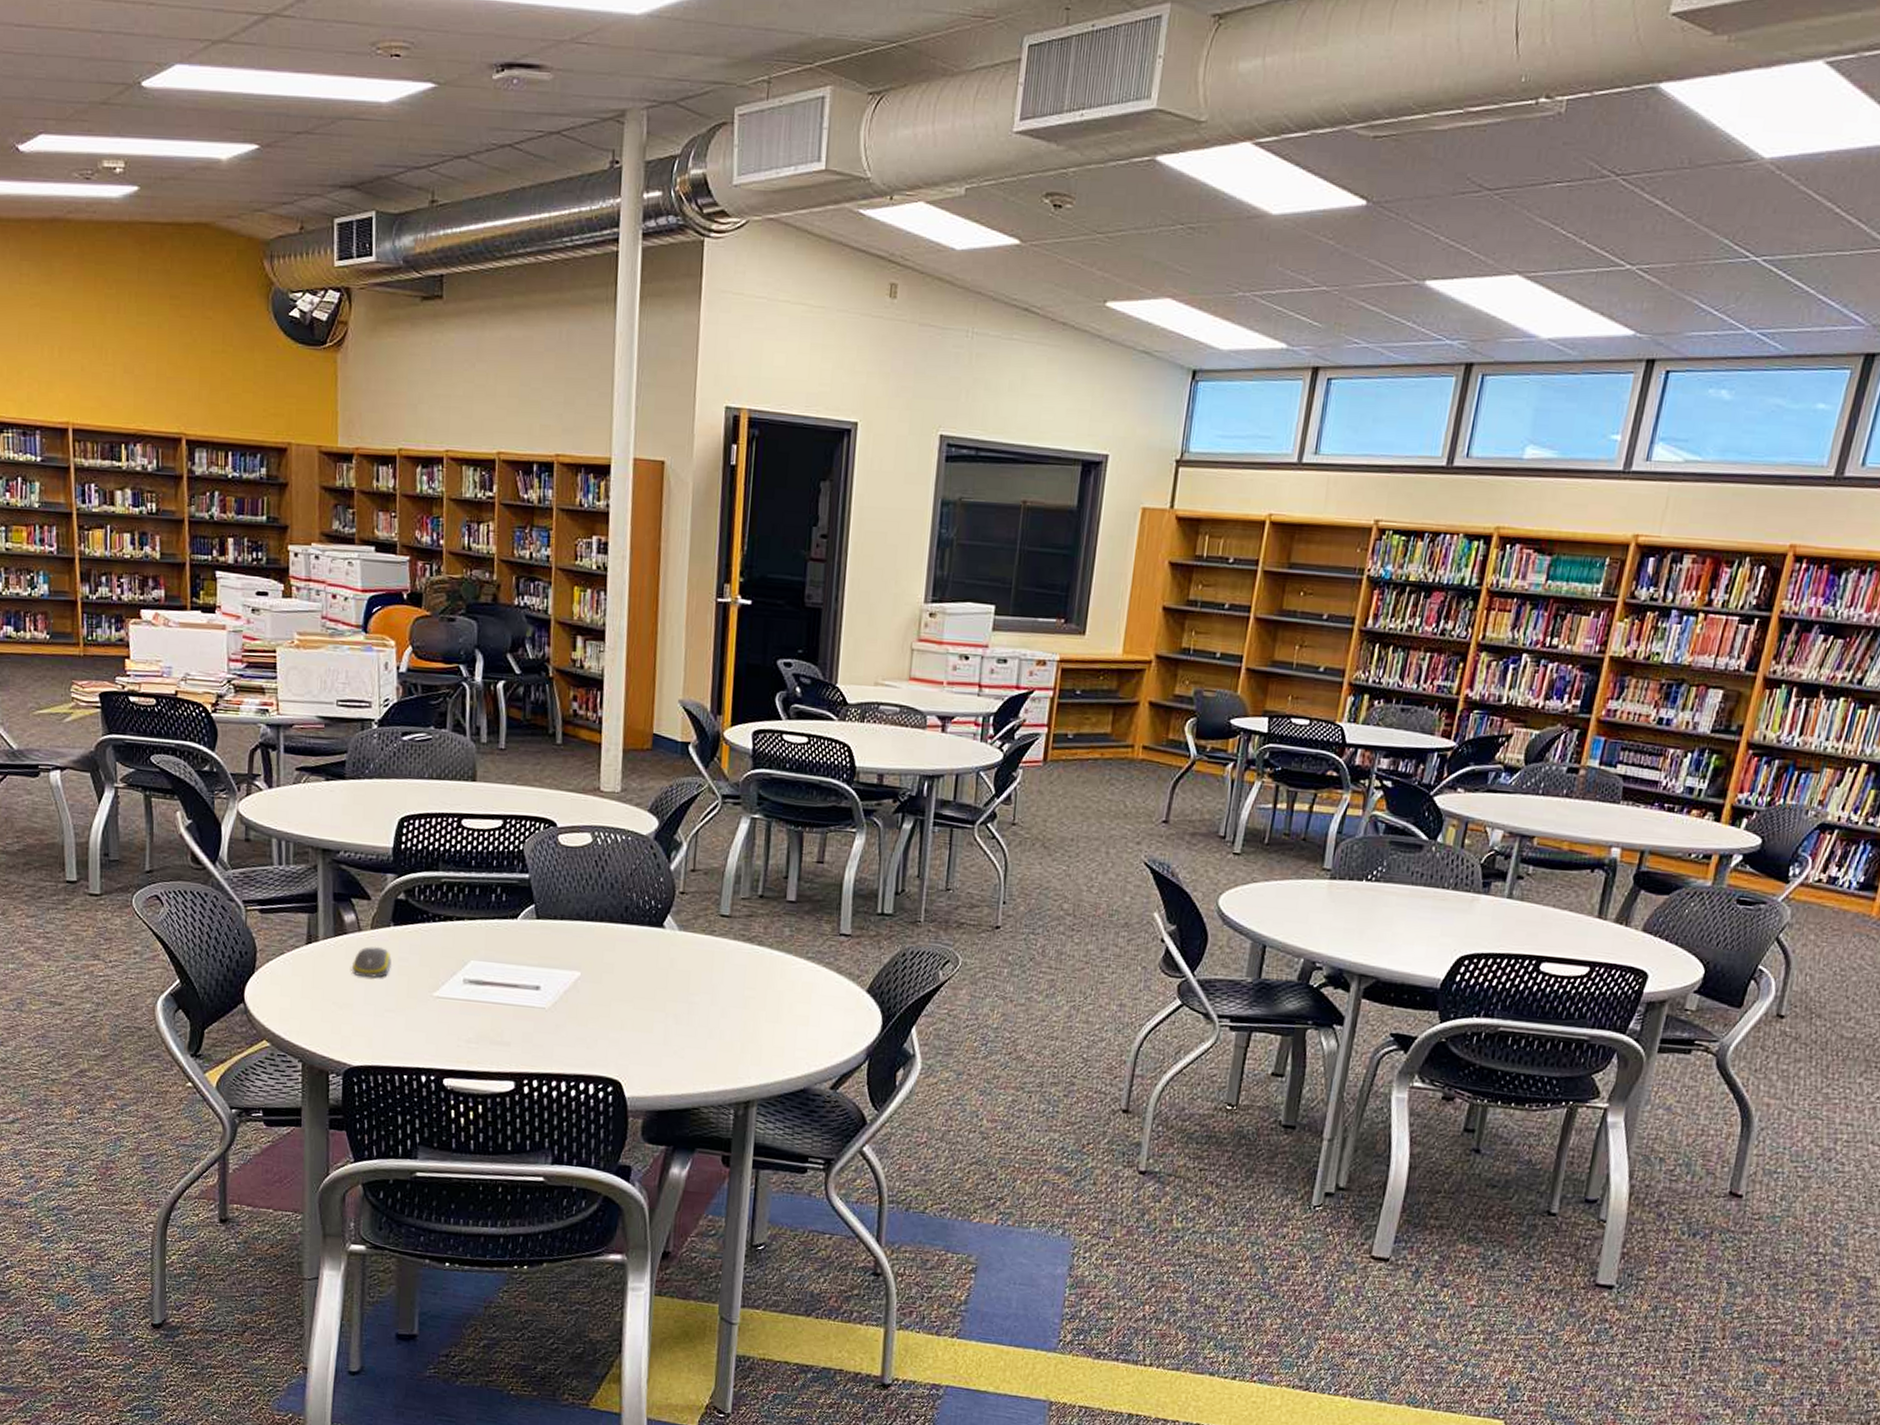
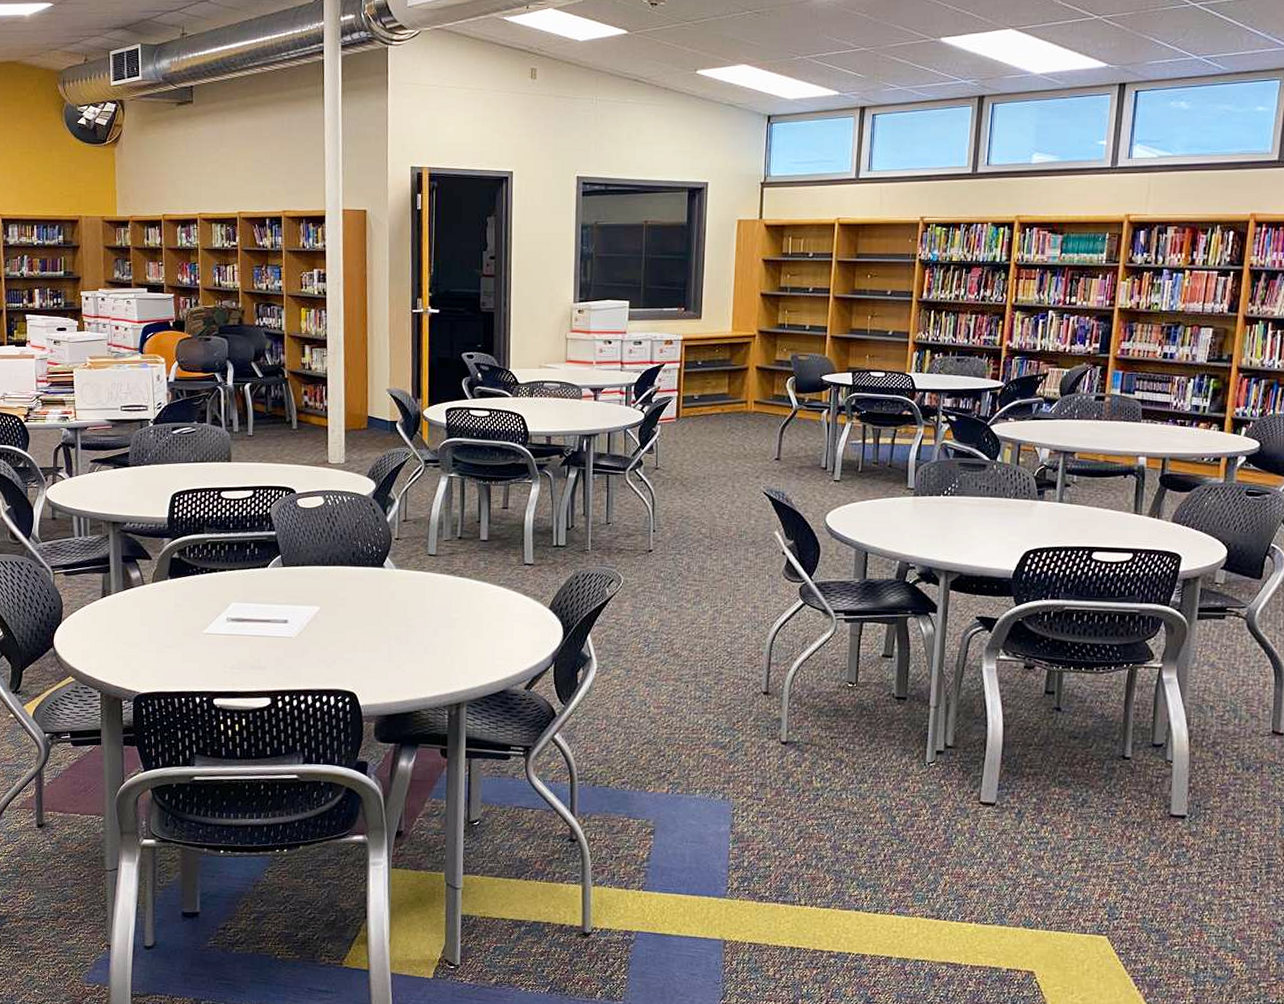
computer mouse: present [352,946,392,978] -> none [138,596,169,621]

